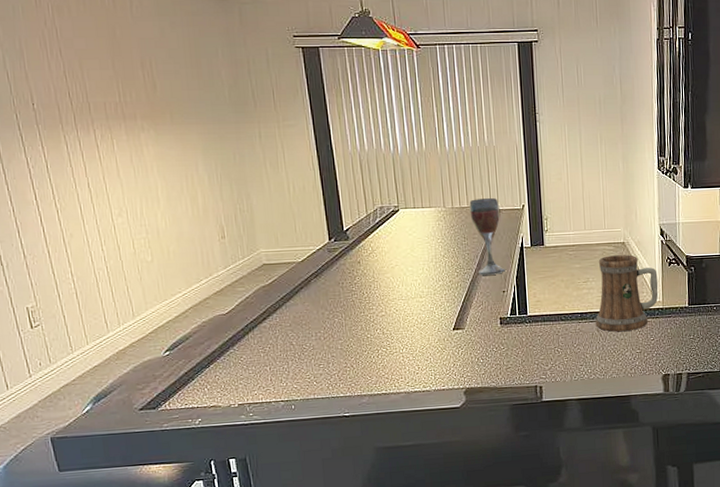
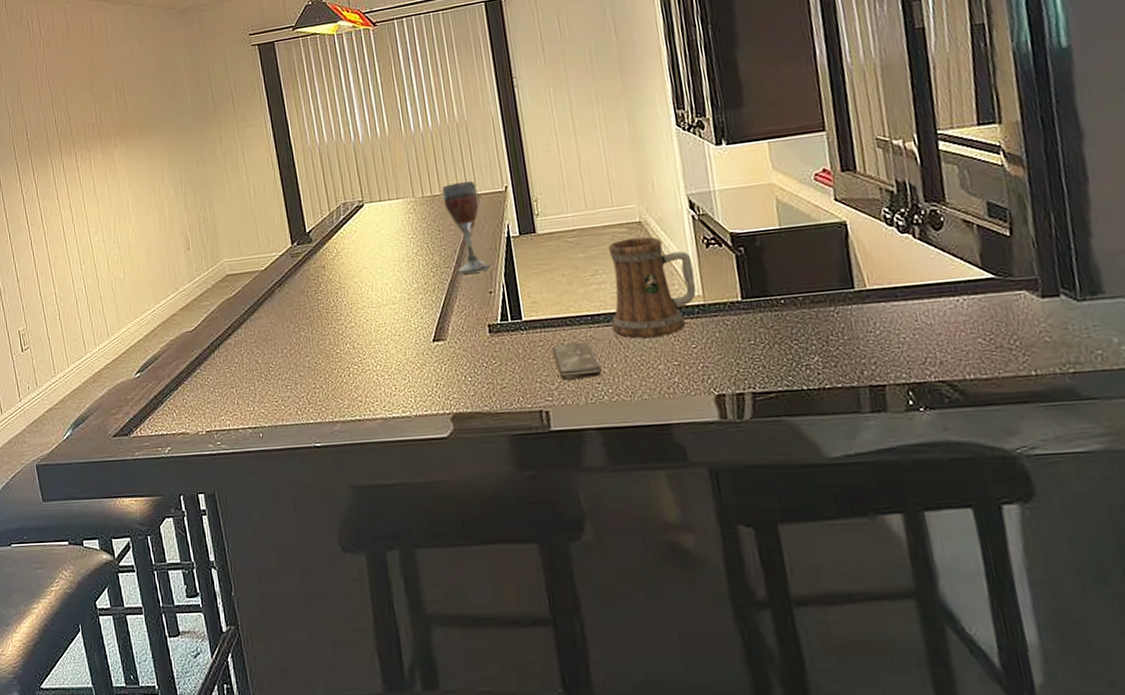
mobile phone: none [548,333,584,362] -> present [551,341,601,380]

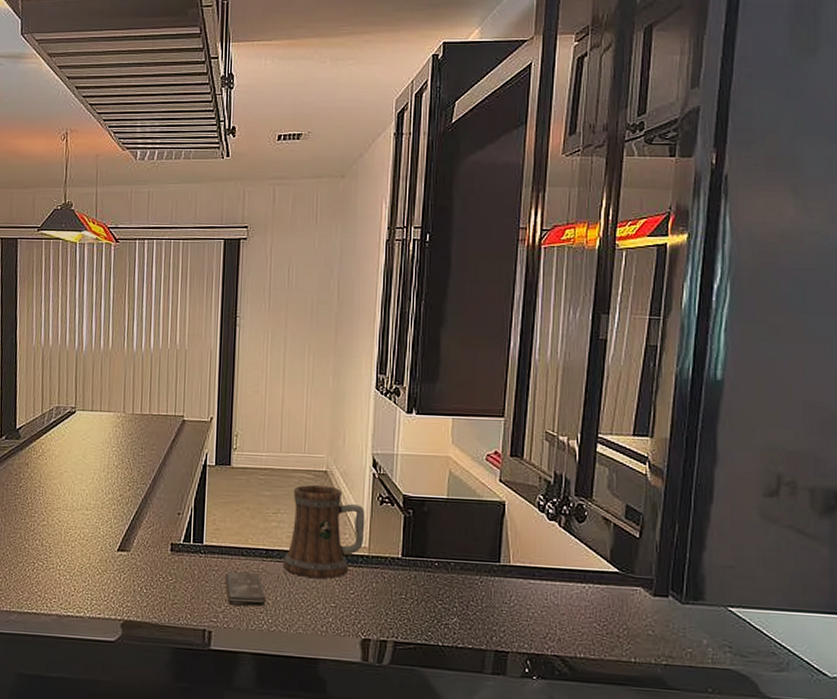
cup: present [441,181,492,274] -> none [151,406,185,493]

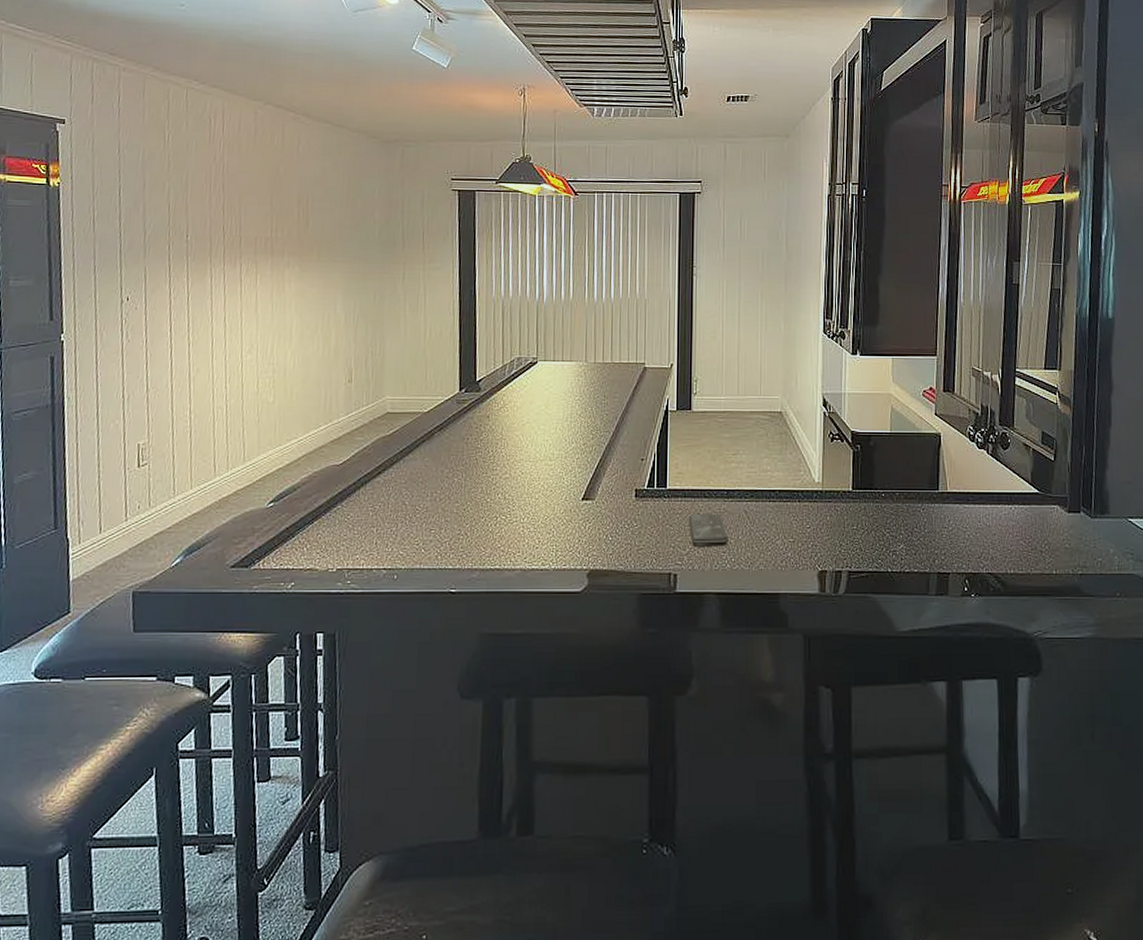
beer mug: present [283,485,365,578] -> none [744,426,818,514]

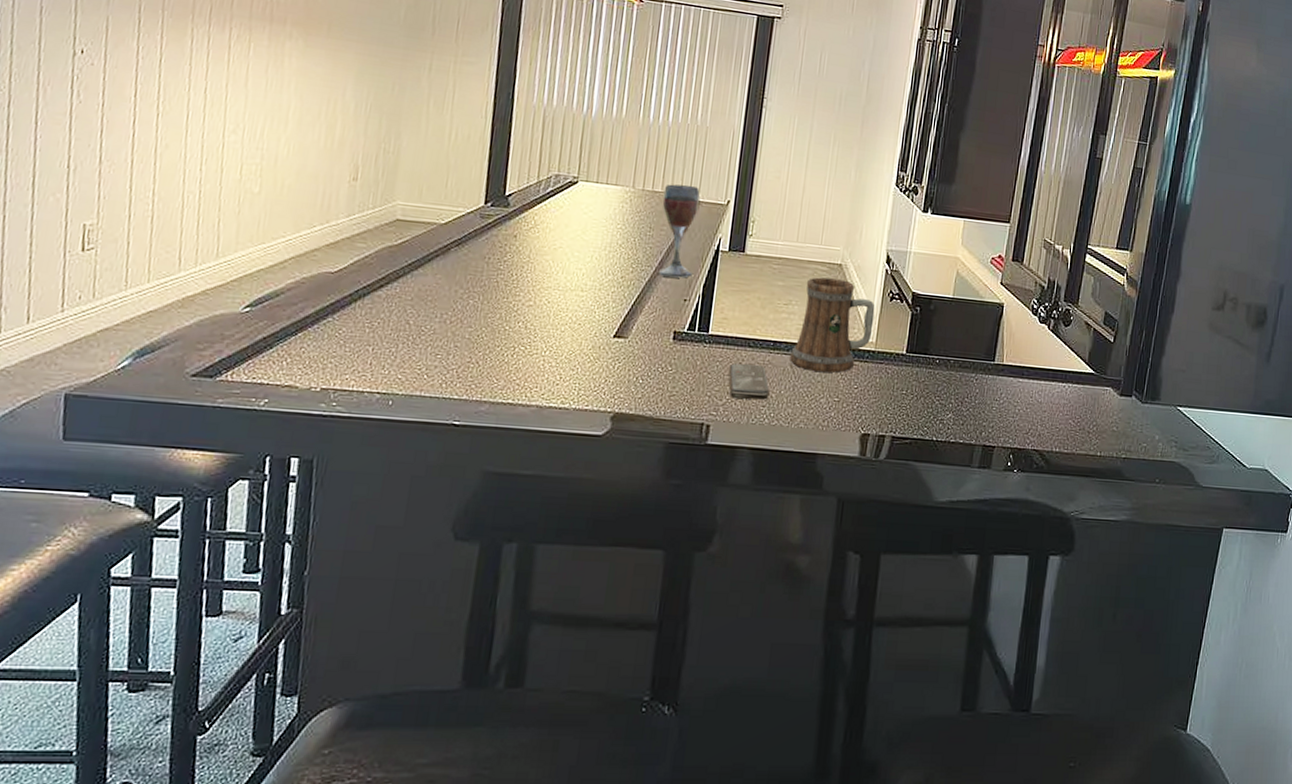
cup: none [613,354,648,440] -> present [657,184,701,279]
beer mug: none [744,426,818,514] -> present [790,277,875,373]

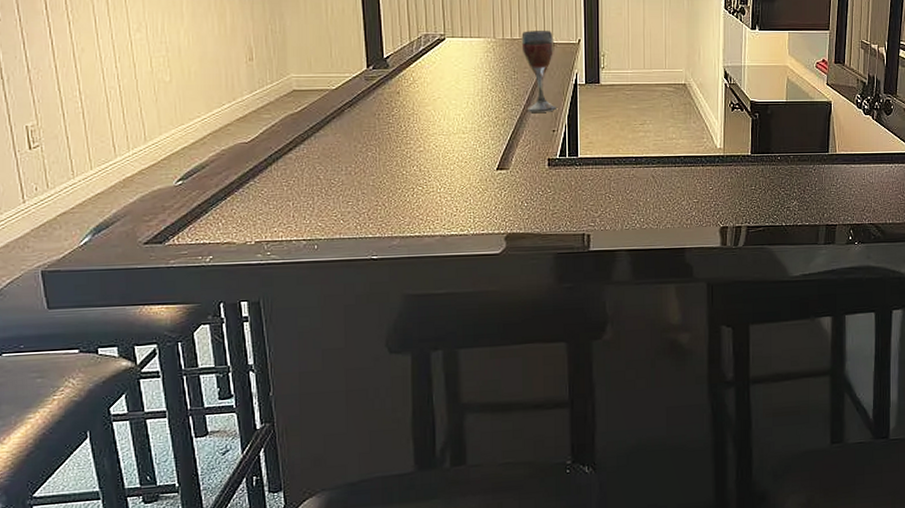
mobile phone: present [728,363,769,400] -> none [599,178,636,209]
beer mug: present [790,277,875,373] -> none [651,97,720,179]

